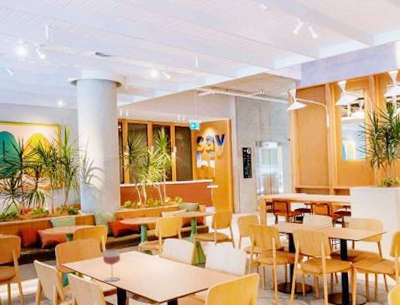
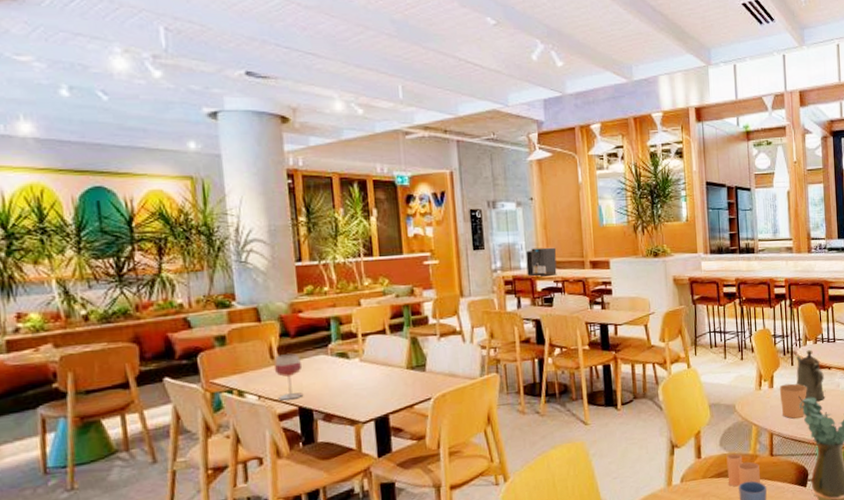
coffee machine: none [283,177,307,200] -> present [525,247,557,277]

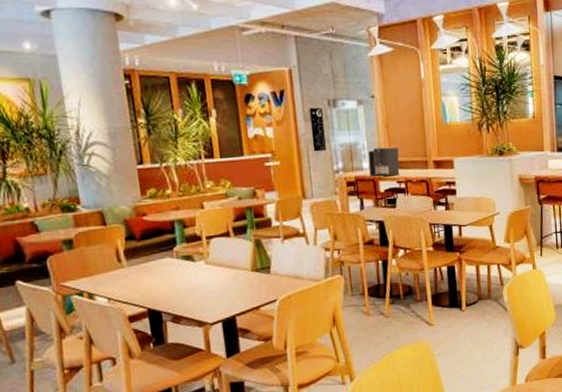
wineglass: present [273,353,304,401] -> none [121,256,152,303]

